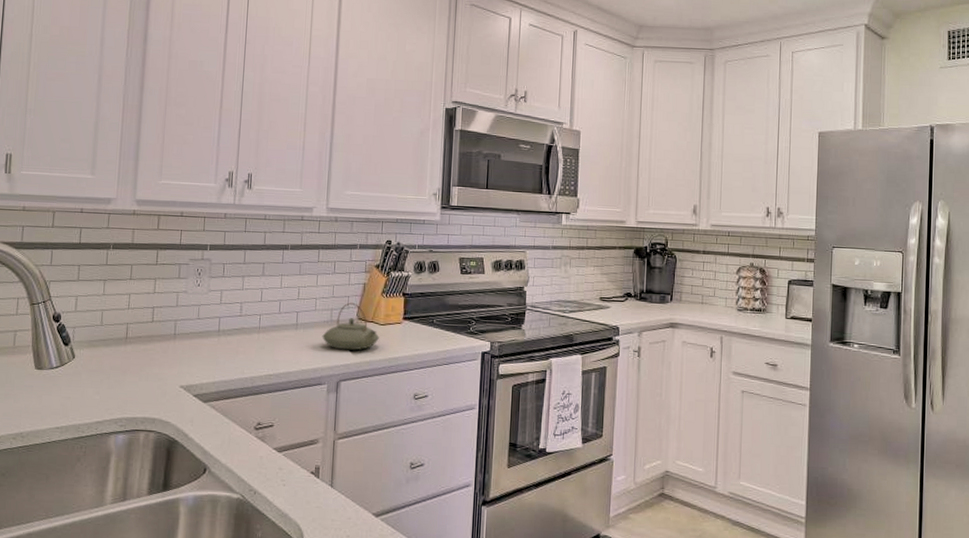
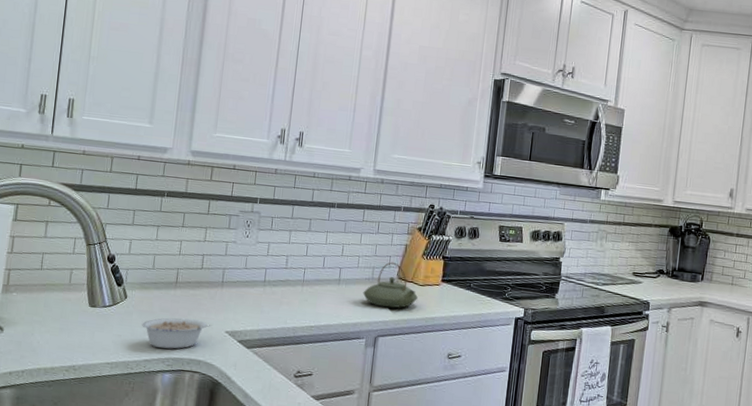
legume: none [92,375,165,408] -> present [142,317,211,349]

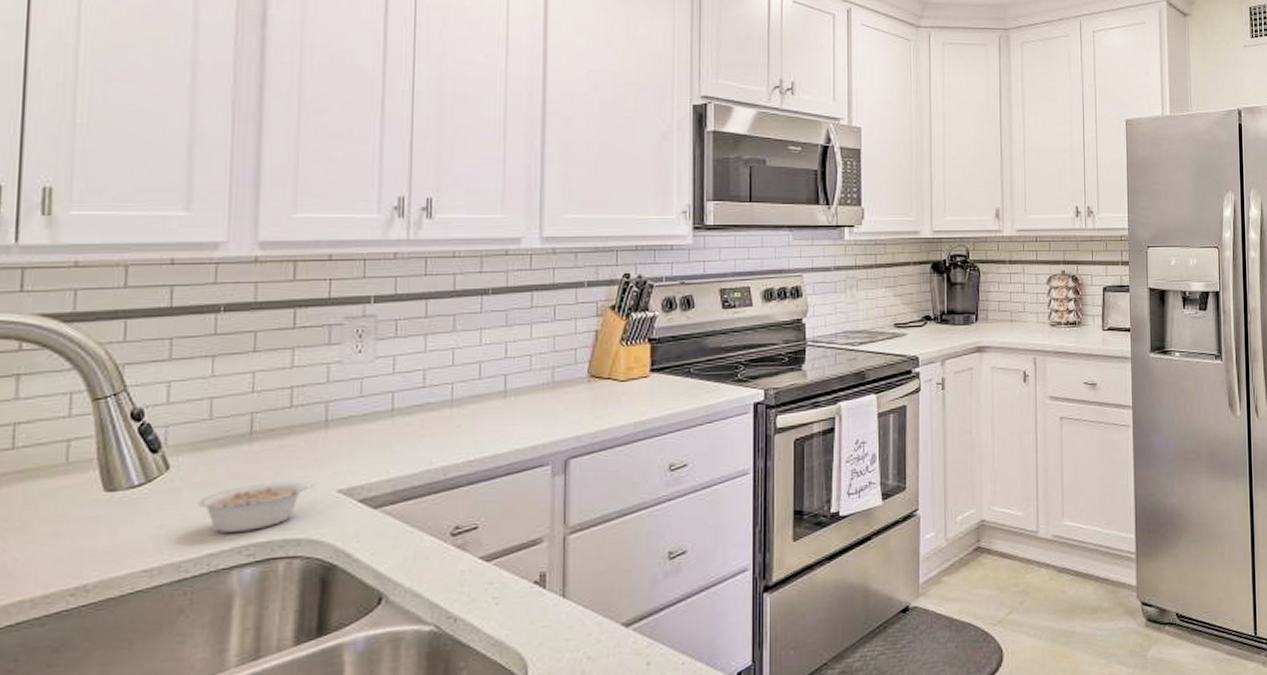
teapot: present [362,262,418,309] -> none [541,356,619,418]

